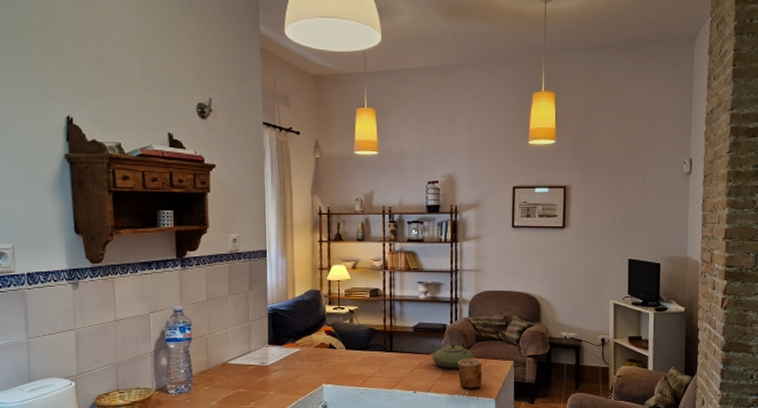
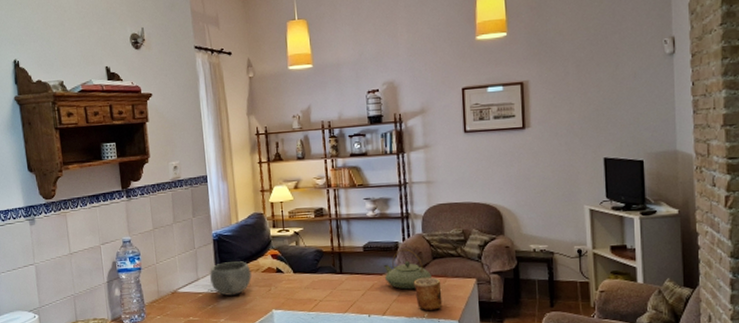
bowl: none [263,336,304,370] -> present [210,261,252,297]

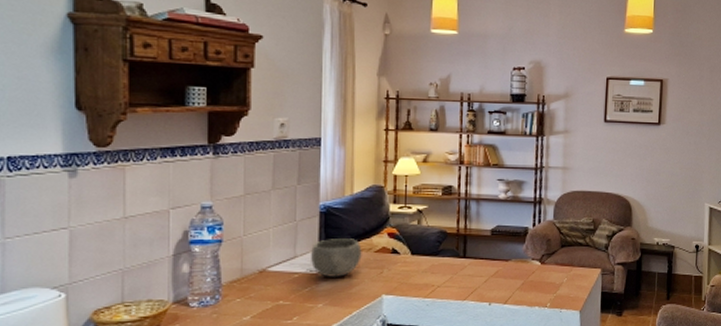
teapot: present [383,249,432,290] -> none [510,235,558,278]
cup: present [413,277,443,311] -> none [539,265,567,301]

